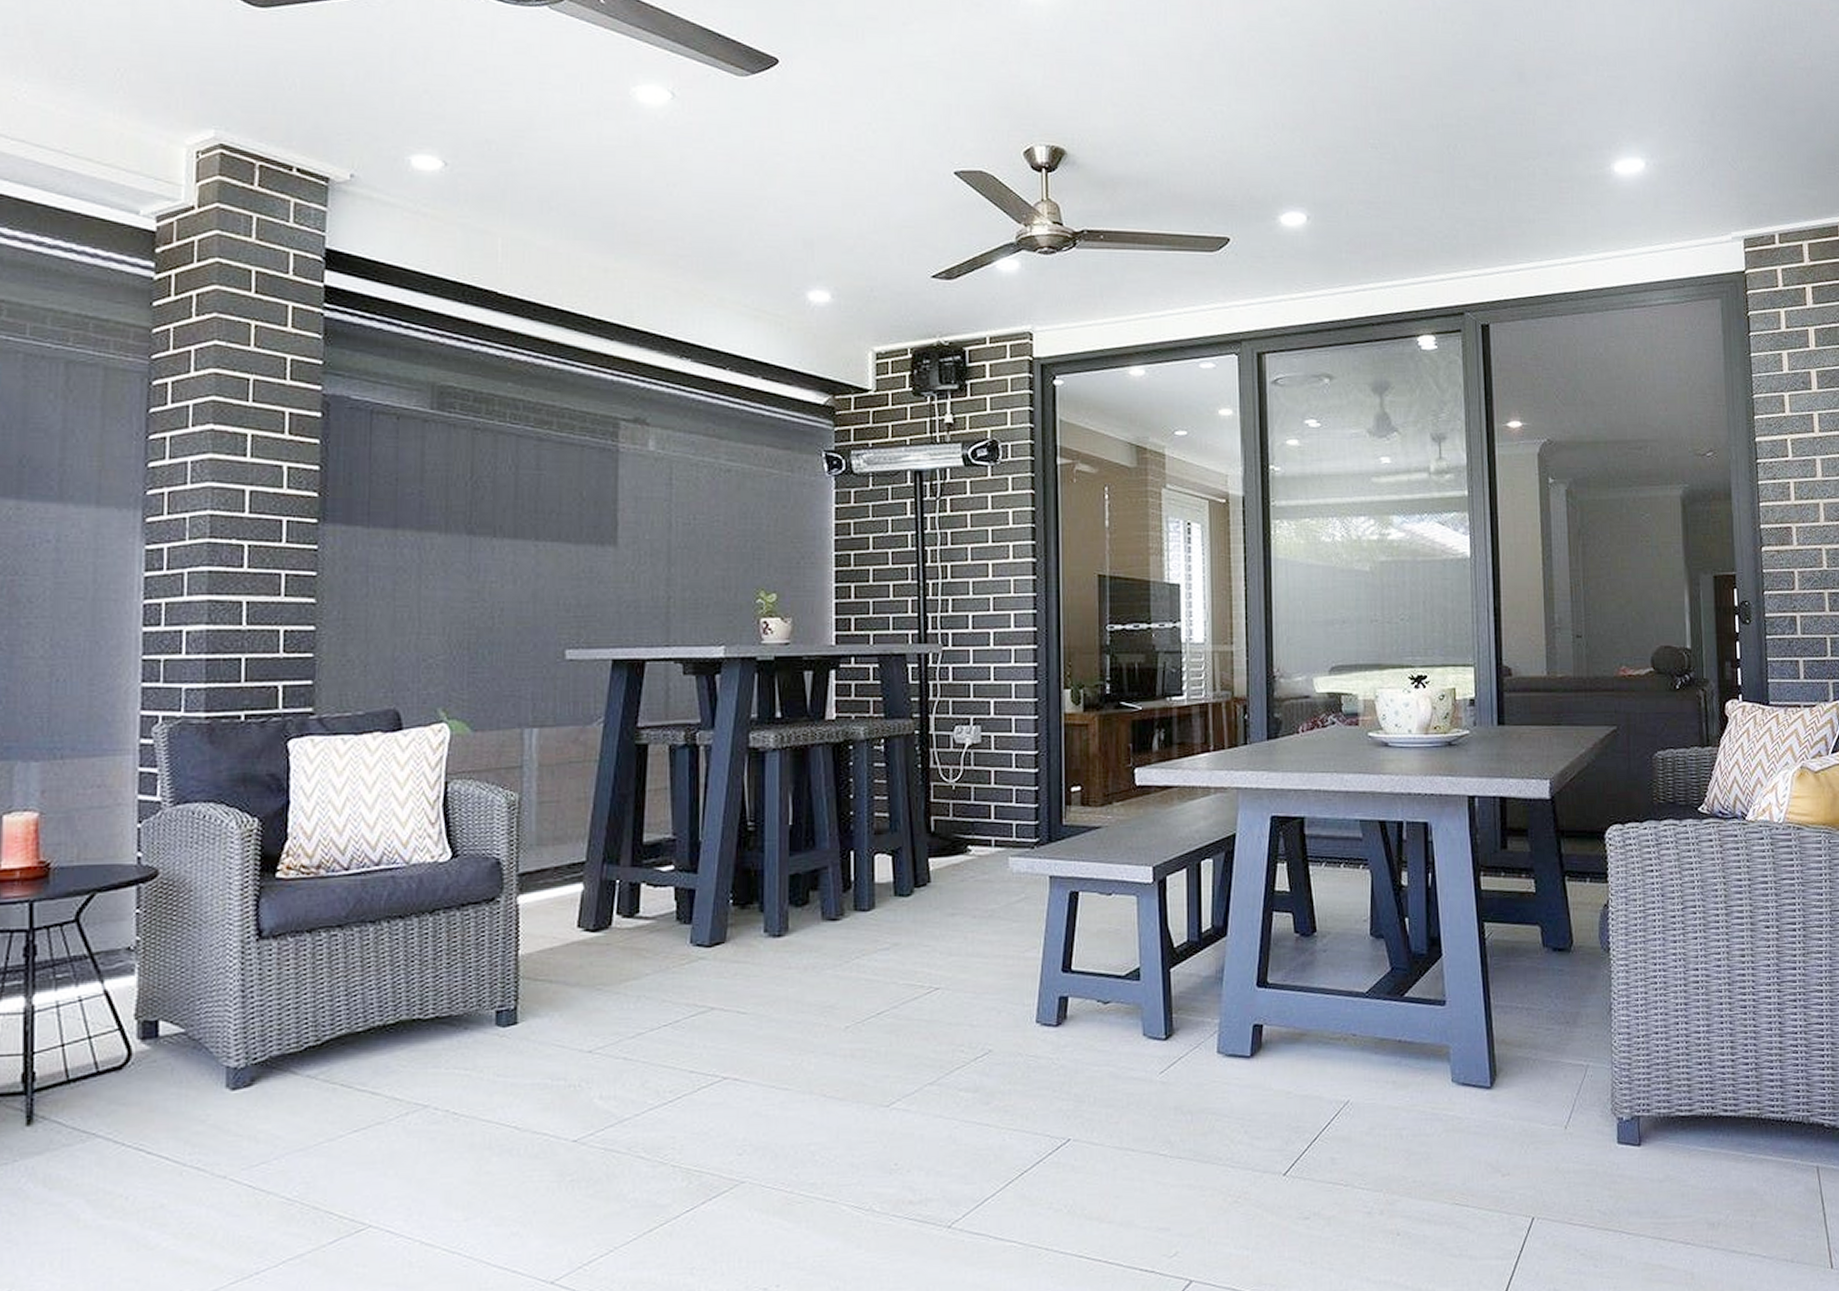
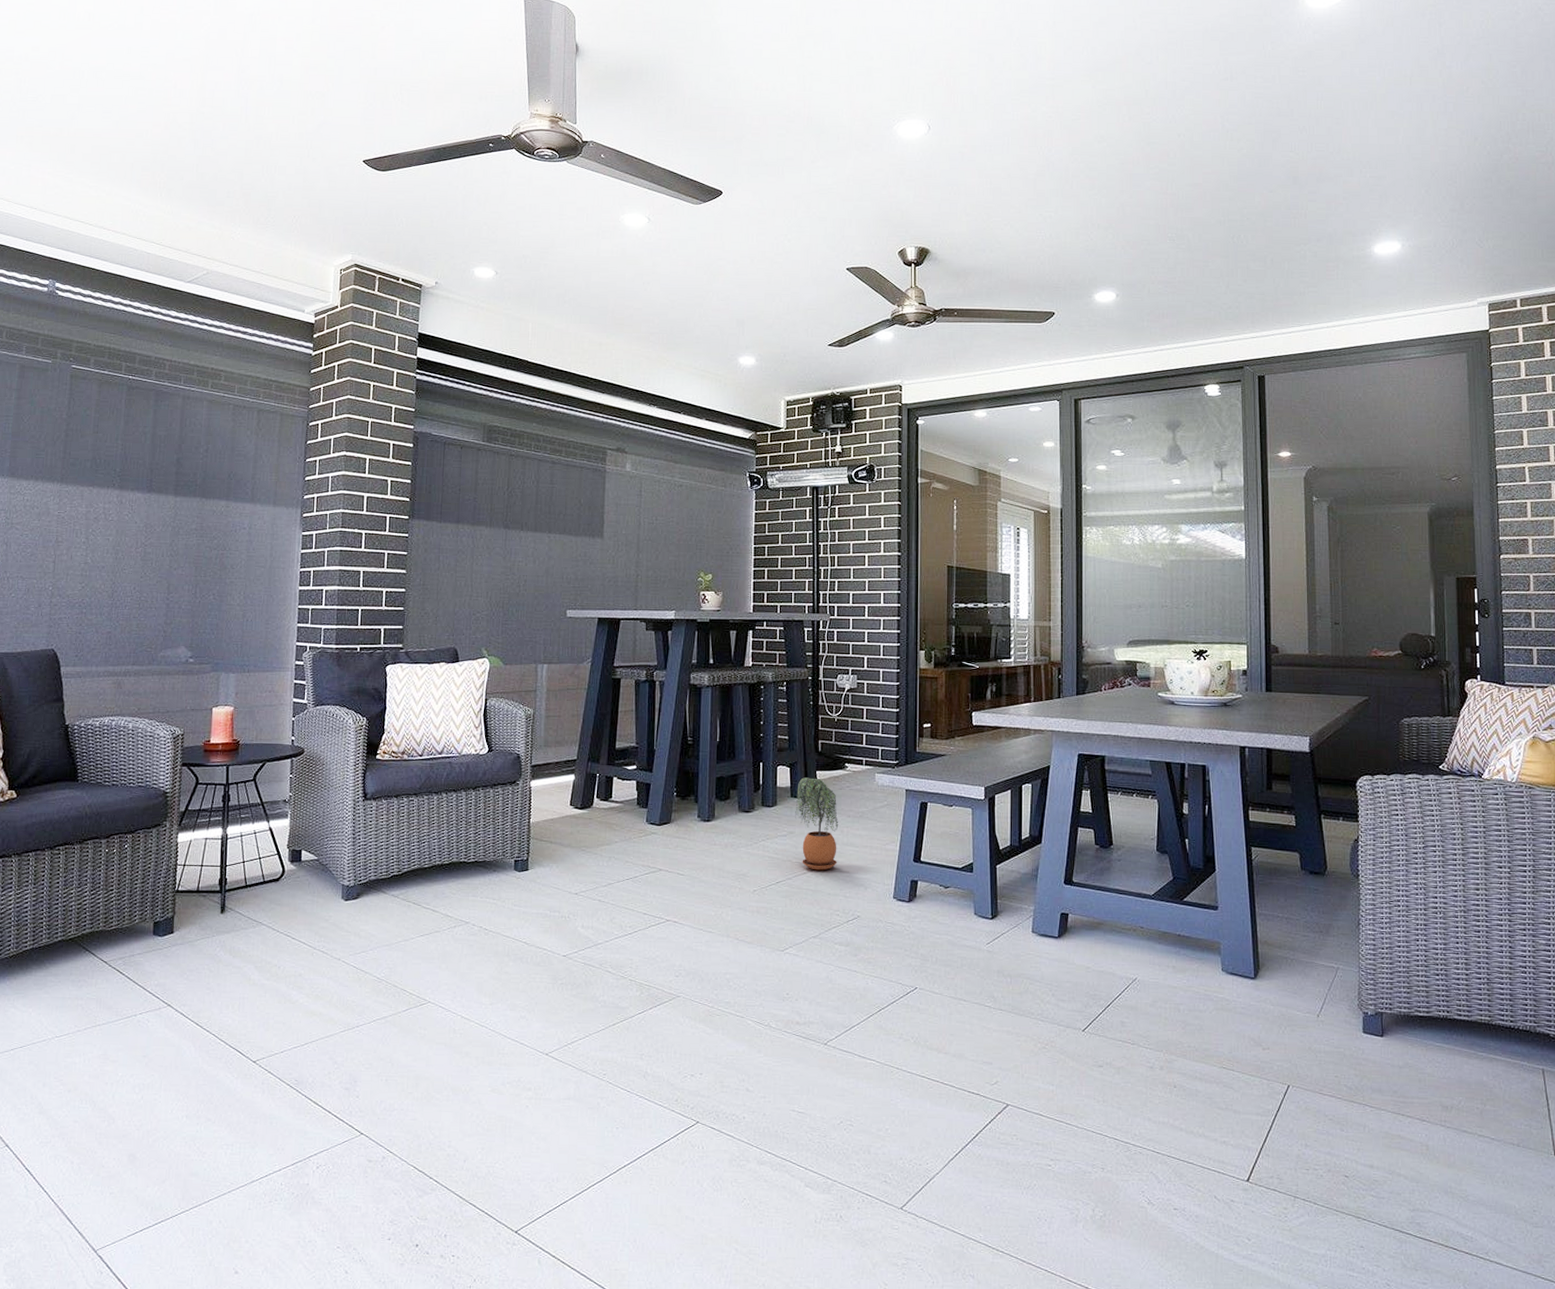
potted plant: none [901,866,961,993] -> present [795,776,839,871]

